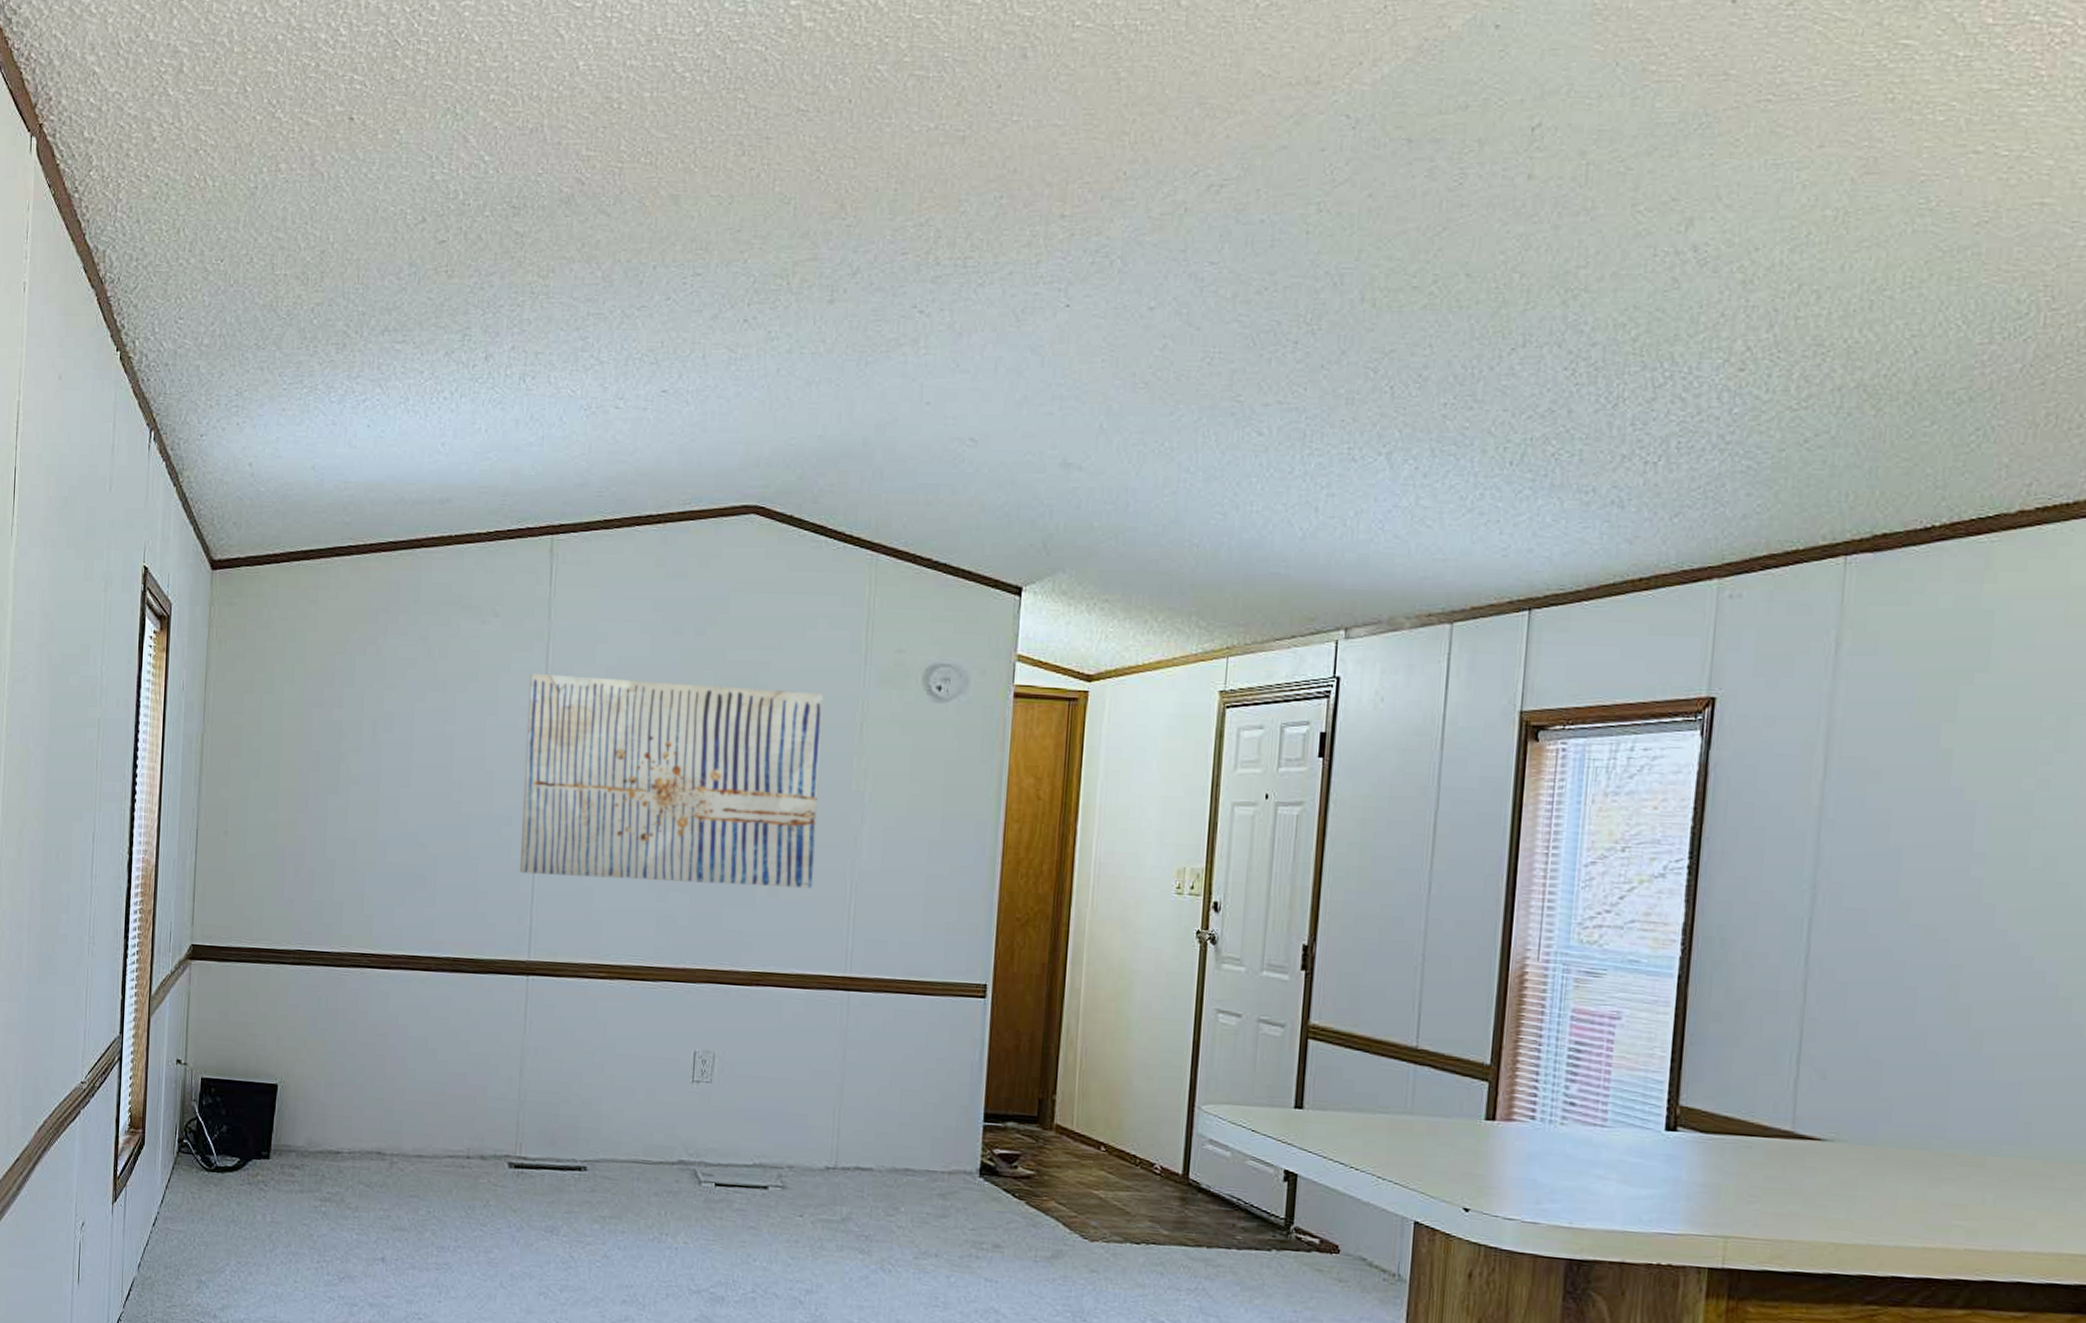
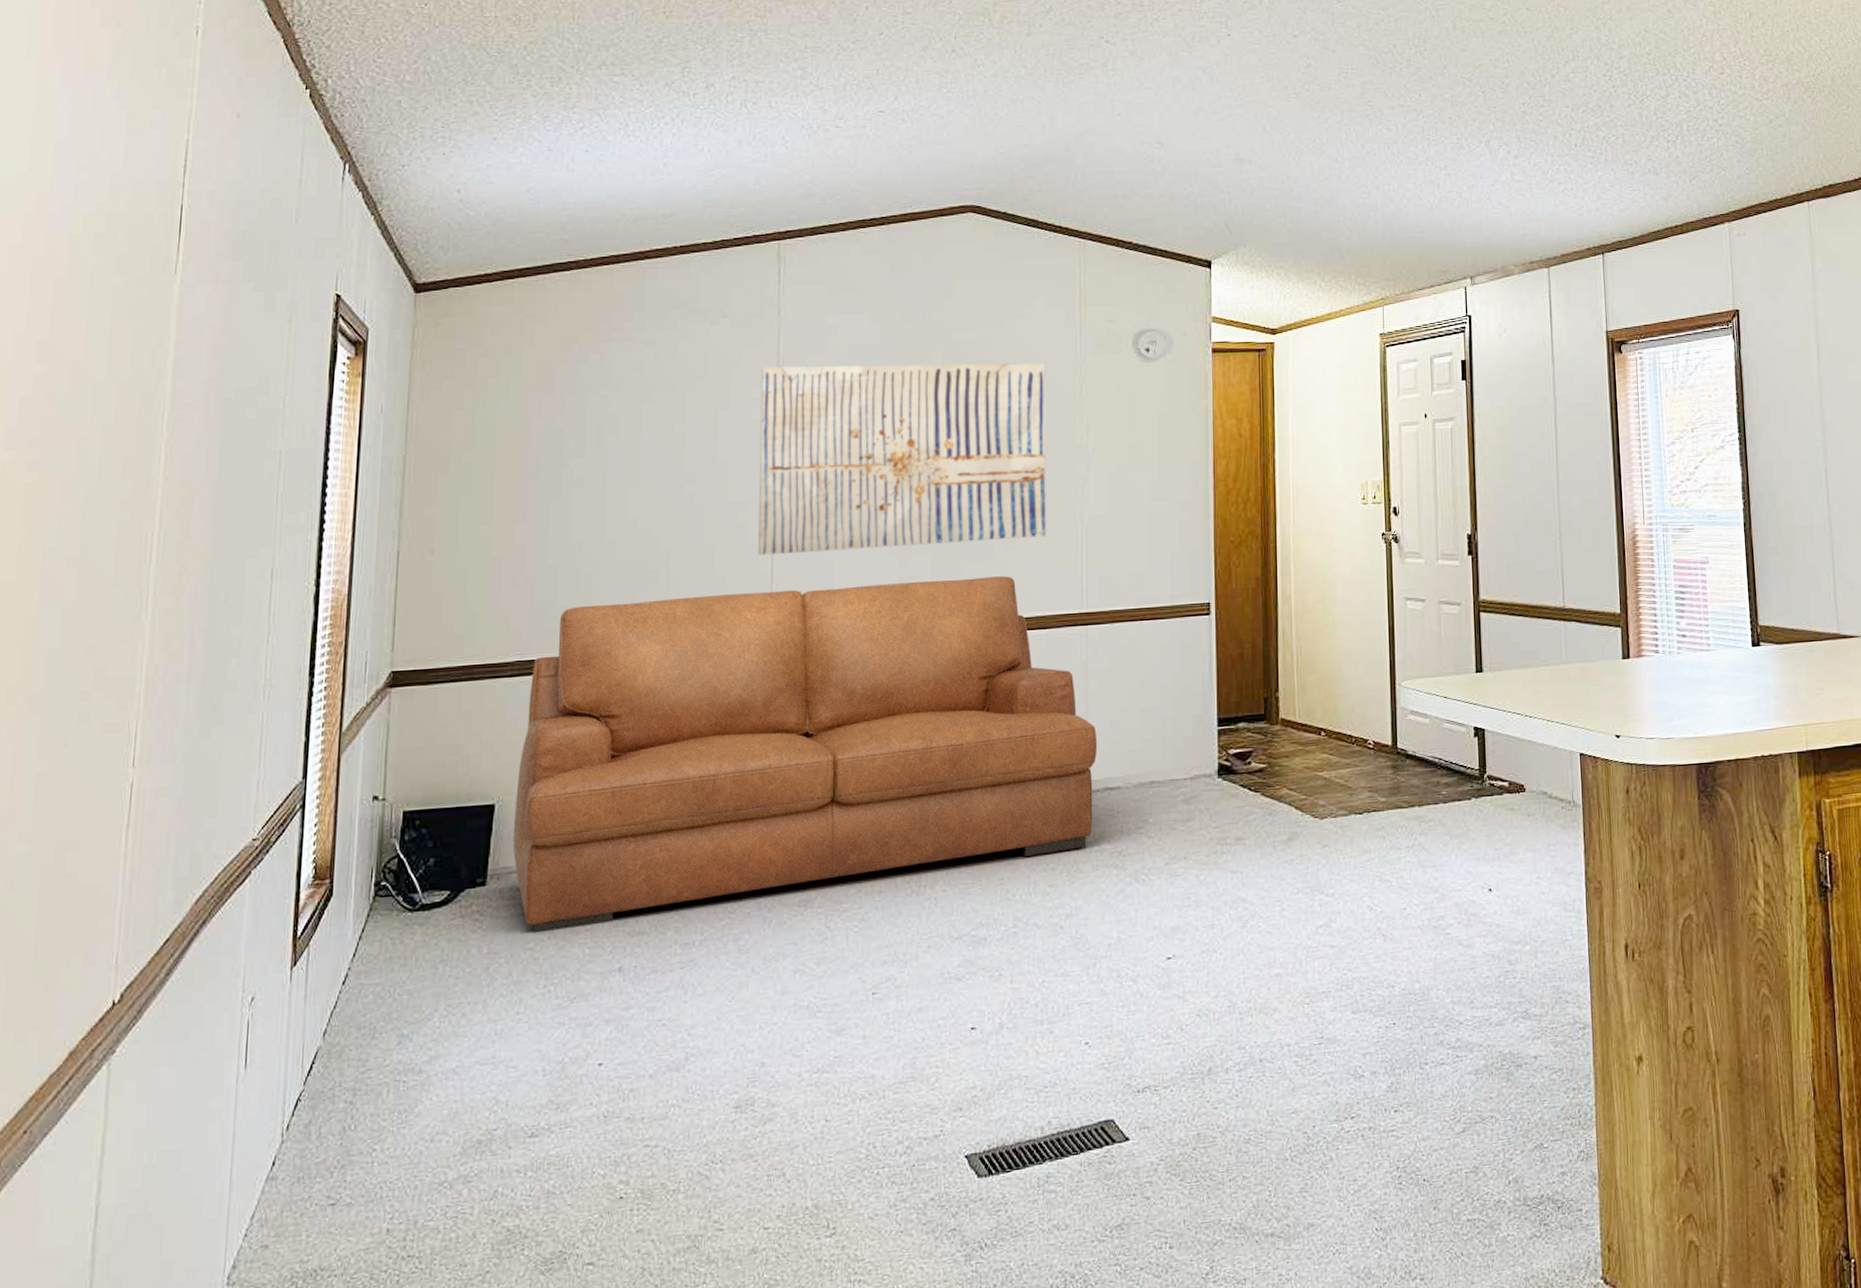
sofa: none [292,903,851,1226] -> present [512,576,1097,933]

